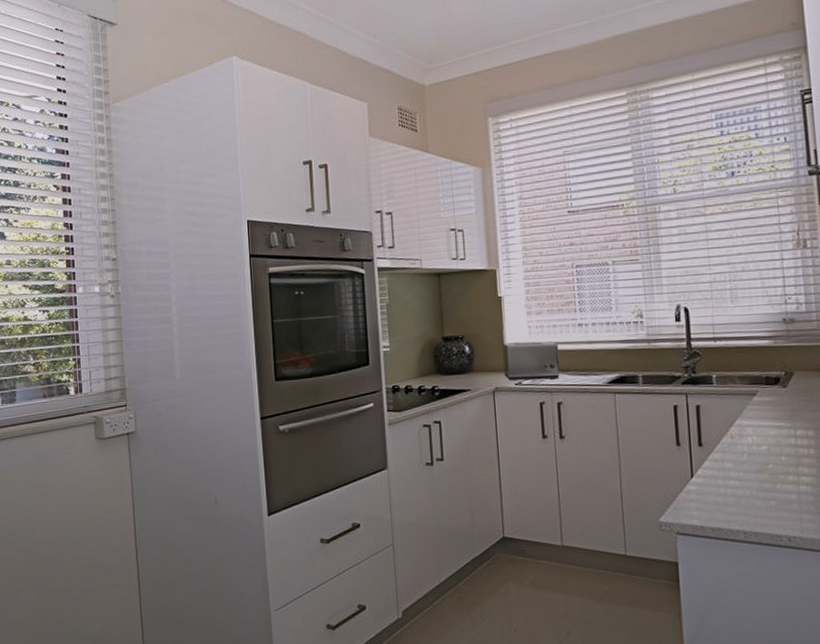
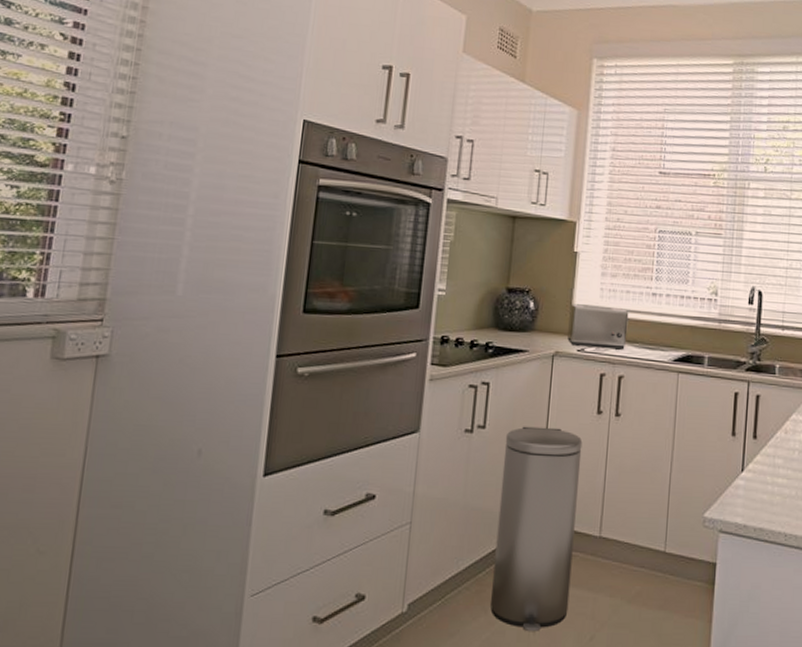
pedal bin: none [462,454,543,630] -> present [490,426,583,632]

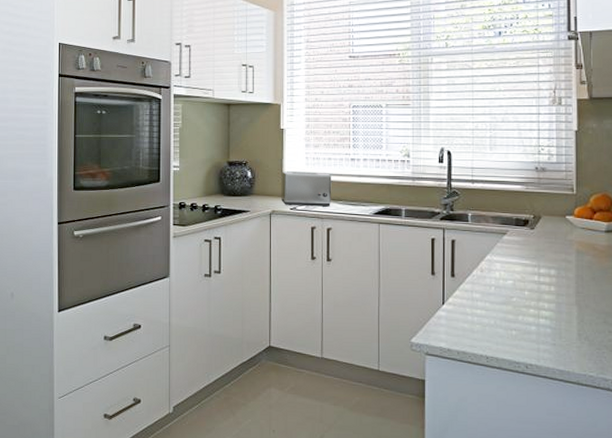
pedal bin: present [490,426,583,632] -> none [237,271,301,431]

